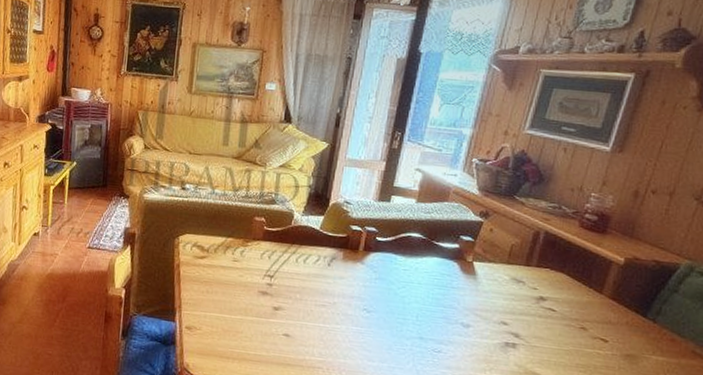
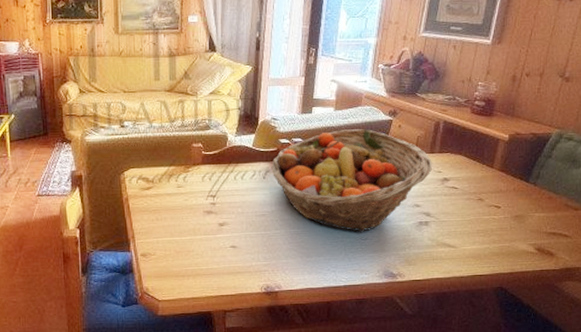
fruit basket: none [338,224,527,344] -> present [271,129,432,233]

